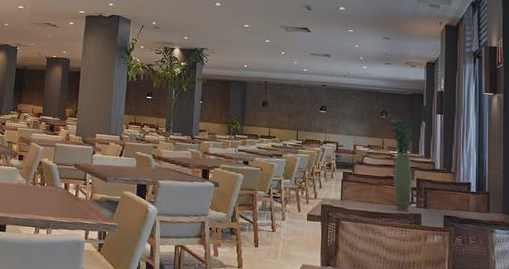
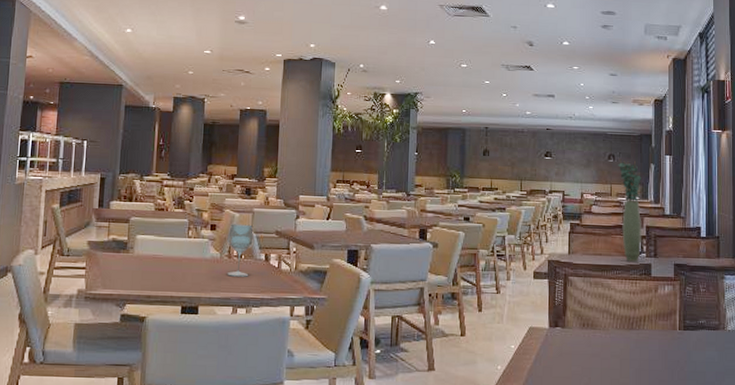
wine glass: none [31,155,56,202] -> present [226,224,255,277]

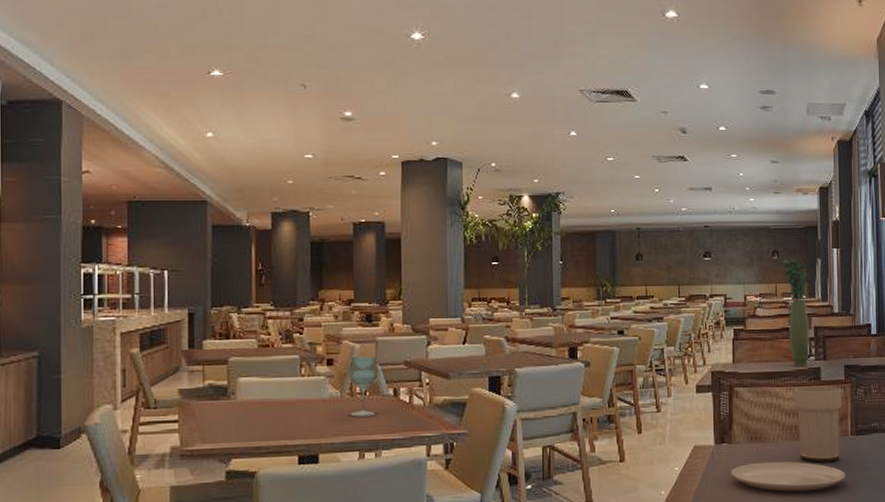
plate: none [562,347,674,379] -> present [730,461,846,492]
cup: none [625,280,671,354] -> present [794,385,842,463]

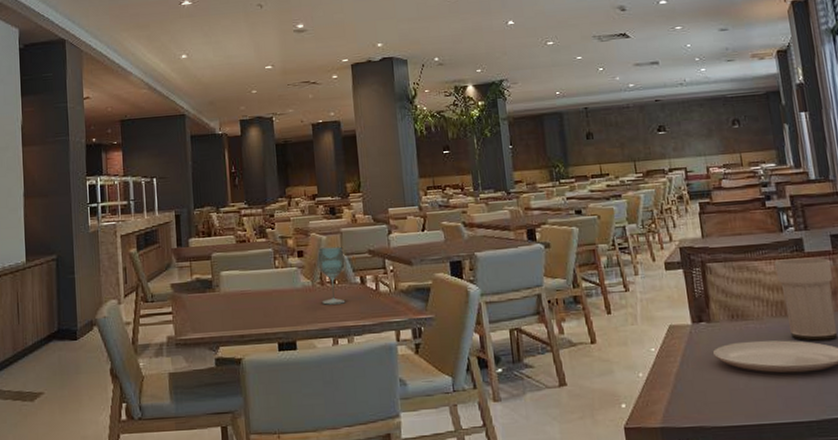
vase: present [782,254,810,367] -> none [745,122,788,239]

